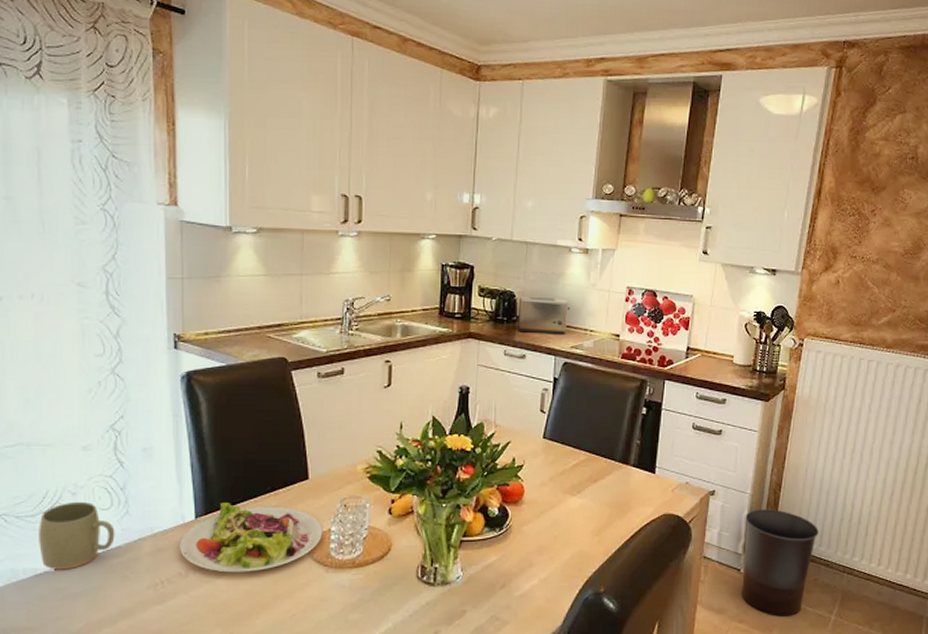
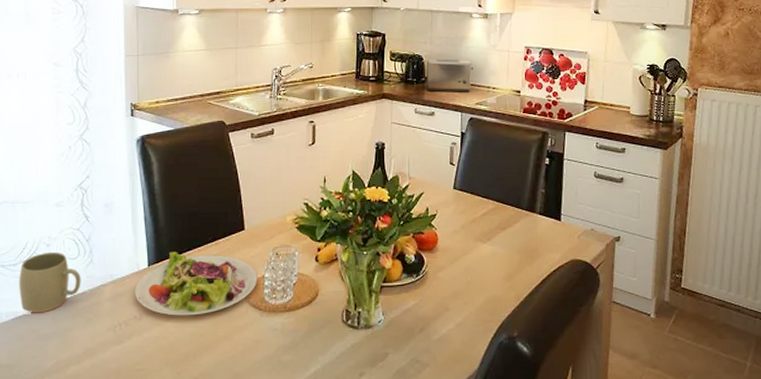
waste bin: present [741,509,819,616] -> none [652,254,727,362]

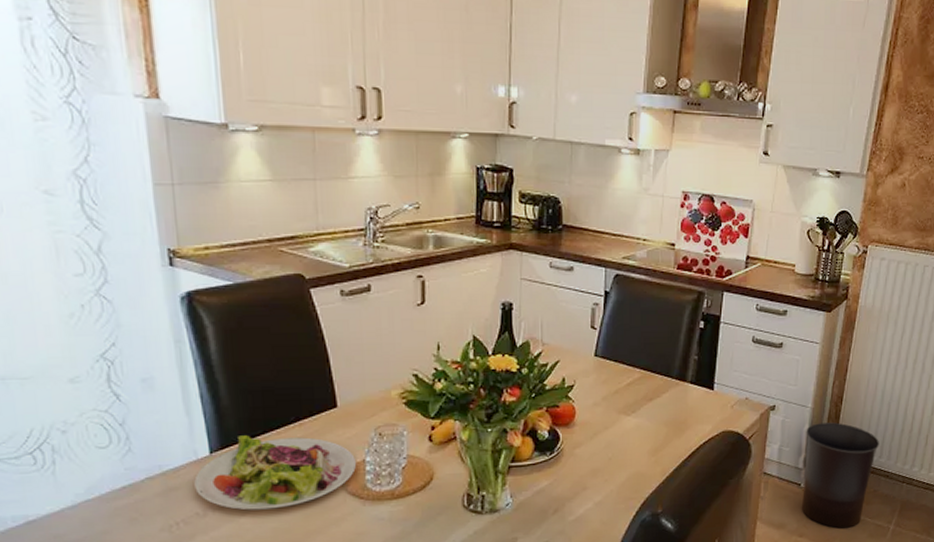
mug: present [19,251,81,313] -> none [25,439,118,516]
toaster: present [425,57,473,93] -> none [563,200,620,245]
waste bin: none [652,254,727,362] -> present [801,422,879,529]

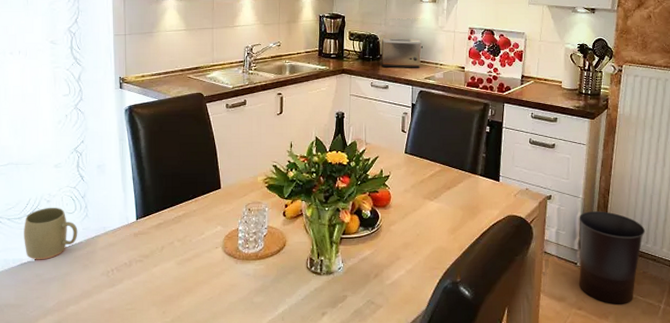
mug: none [25,439,118,516] -> present [24,207,78,260]
salad plate: present [194,435,357,510] -> none [125,207,233,263]
toaster: none [563,200,620,245] -> present [380,37,423,69]

